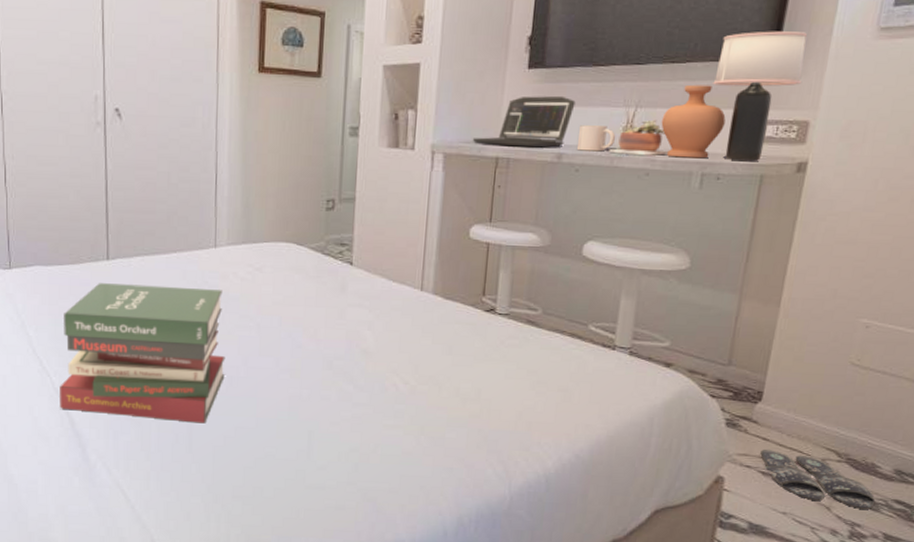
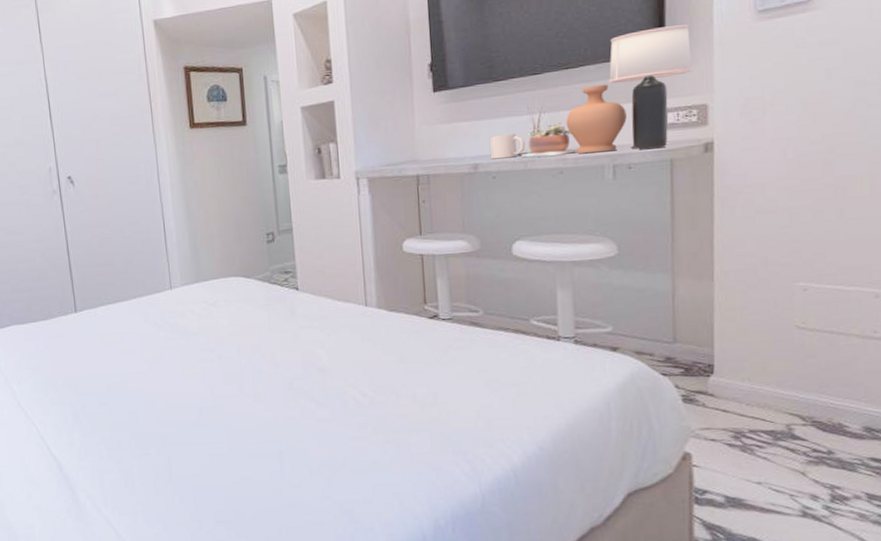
books: present [60,283,226,424] -> none [42,327,195,455]
laptop: present [472,95,576,148] -> none [392,112,482,166]
slippers: present [760,450,875,510] -> none [723,421,849,472]

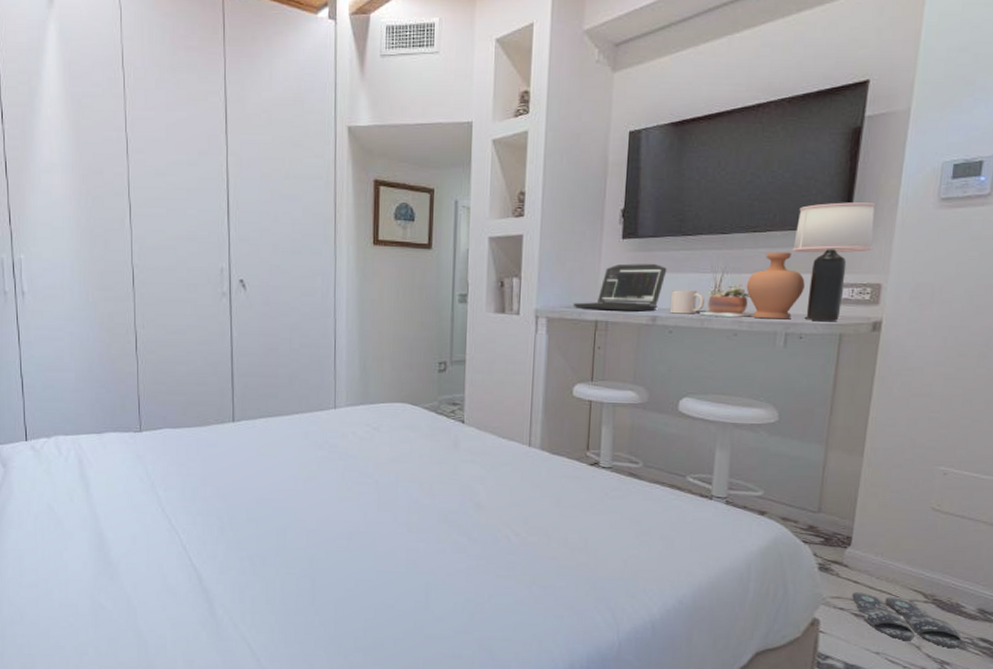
laptop: none [392,112,482,166] -> present [572,263,667,312]
slippers: none [723,421,849,472] -> present [852,592,961,649]

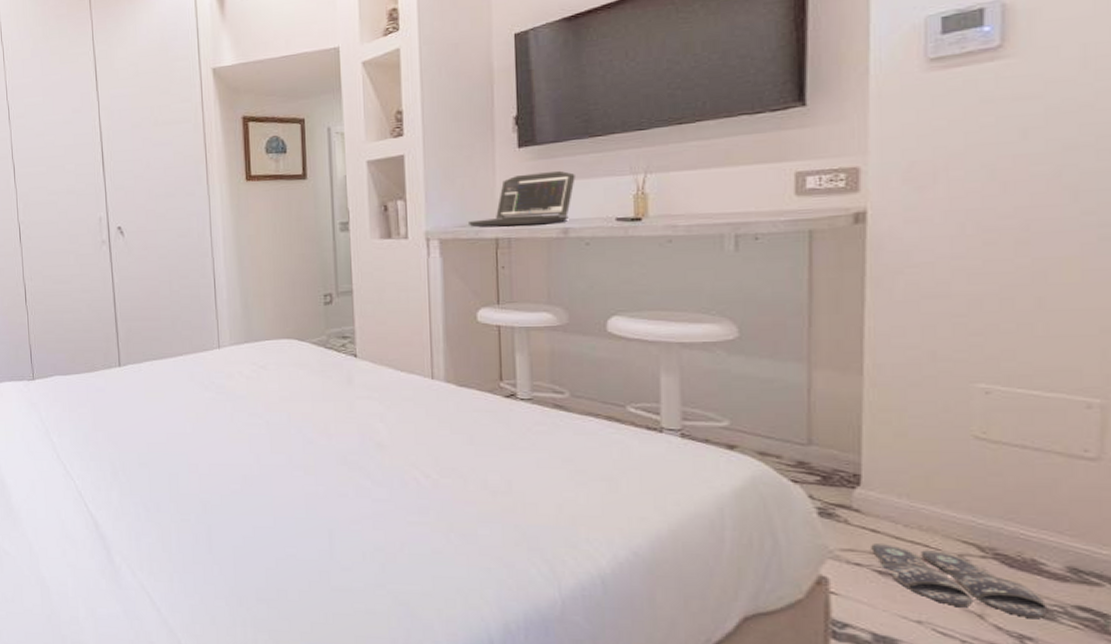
mug: present [669,290,704,314] -> none [583,196,626,224]
succulent plant: present [699,284,755,317] -> none [621,183,692,223]
decorative vase: present [746,251,805,320] -> none [677,142,754,221]
table lamp: present [792,202,876,321] -> none [731,75,842,218]

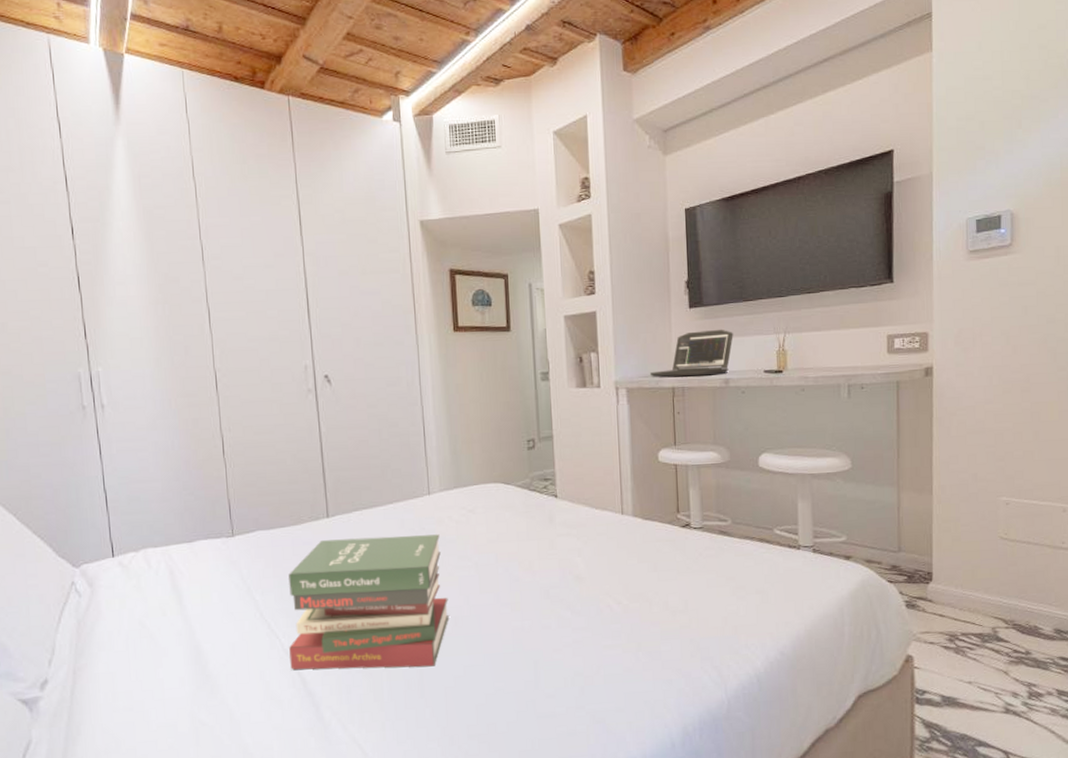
books: none [83,388,239,524] -> present [288,534,449,670]
slippers: present [871,544,1046,619] -> none [940,625,1043,671]

